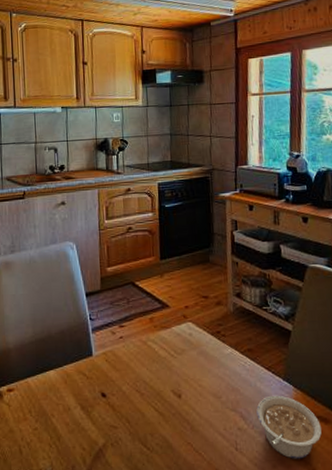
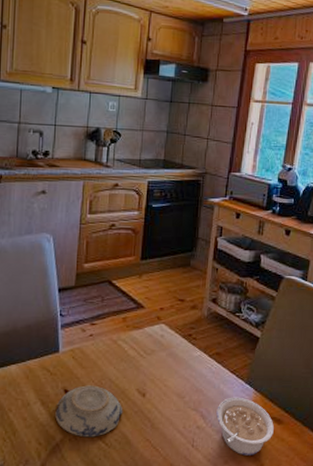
decorative bowl: none [95,388,161,442] -> present [55,385,123,438]

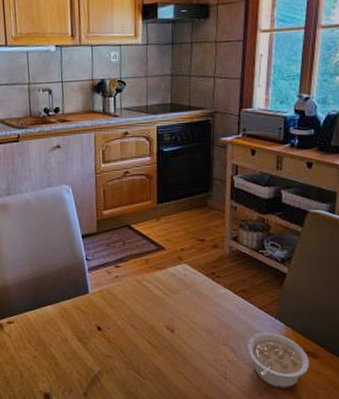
decorative bowl: present [55,385,123,438] -> none [91,322,154,370]

